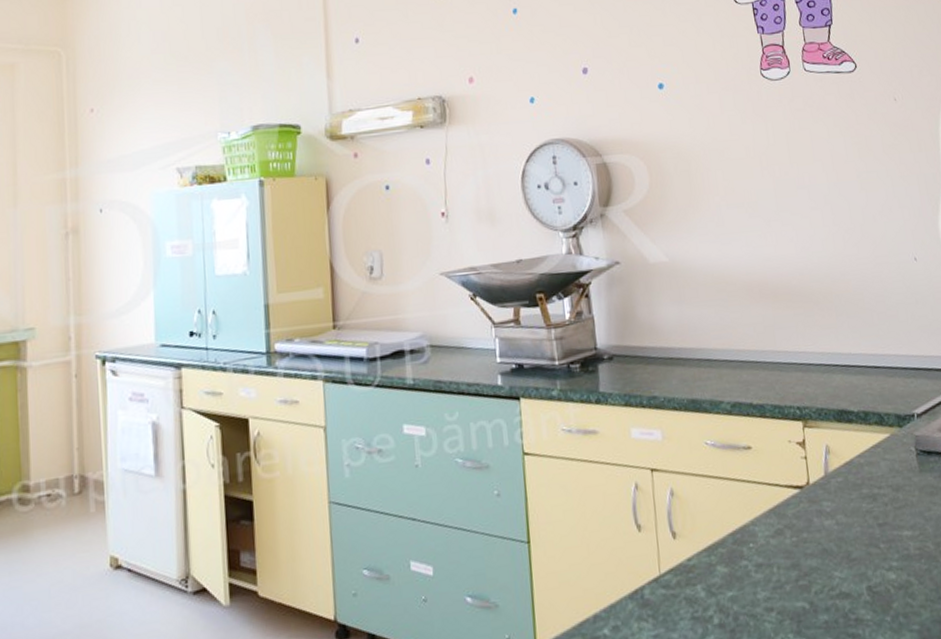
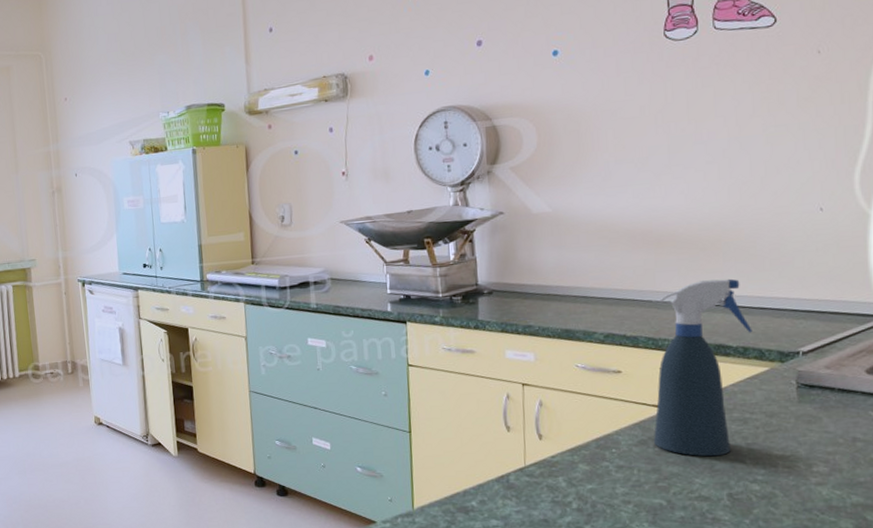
spray bottle: none [775,335,870,544] -> present [653,278,753,457]

